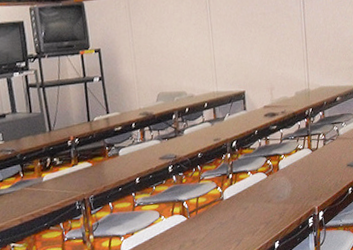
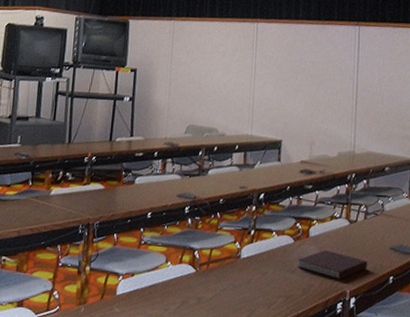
notebook: none [272,177,330,200] -> present [297,249,367,280]

